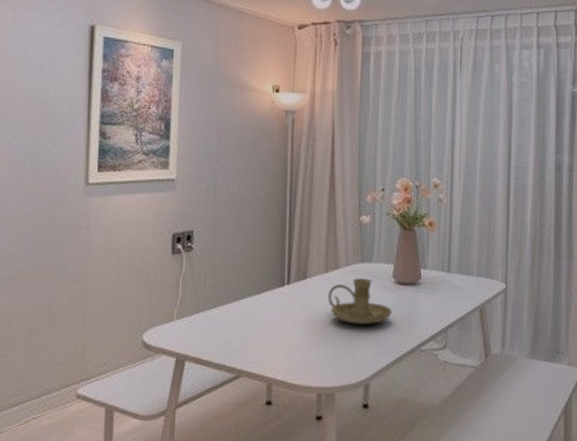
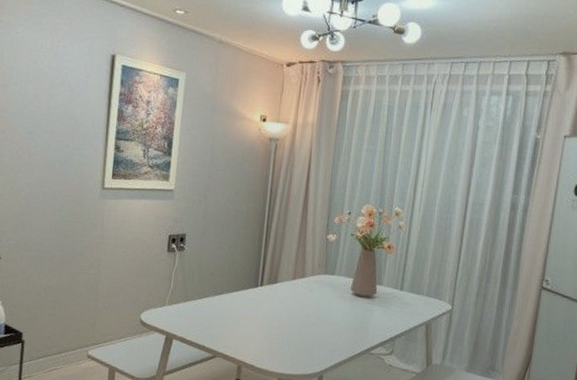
candle holder: present [328,278,392,324] -> none [294,287,348,327]

